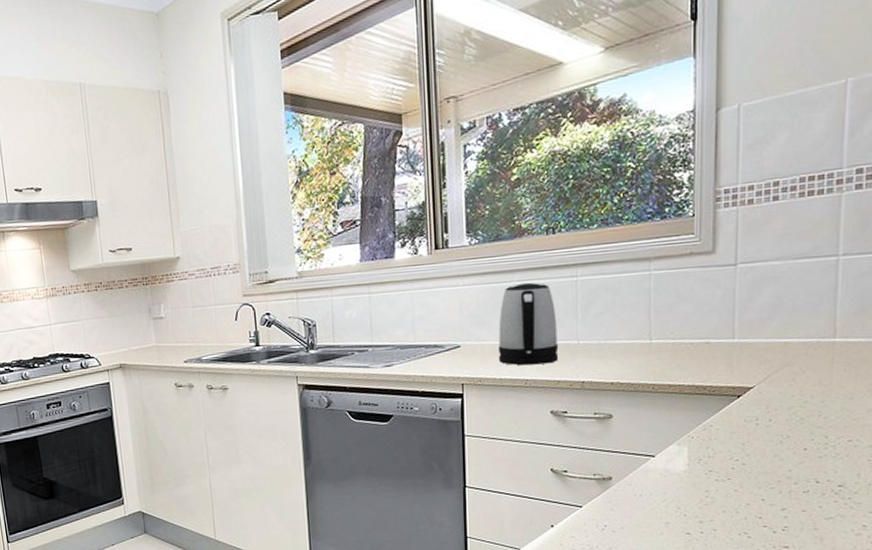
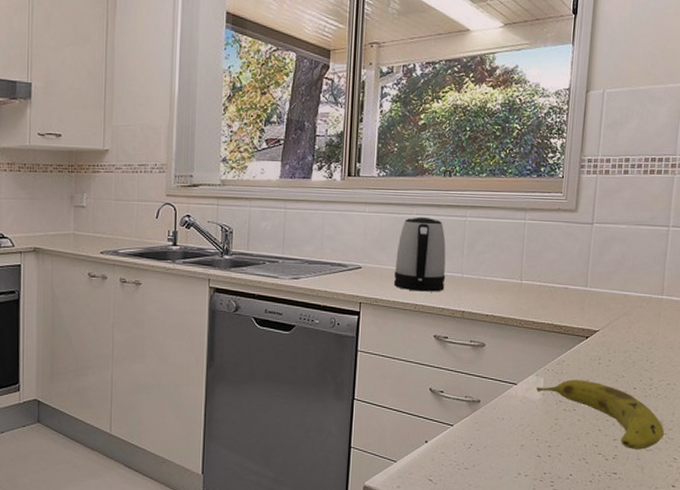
fruit: none [679,444,849,519] -> present [536,379,665,450]

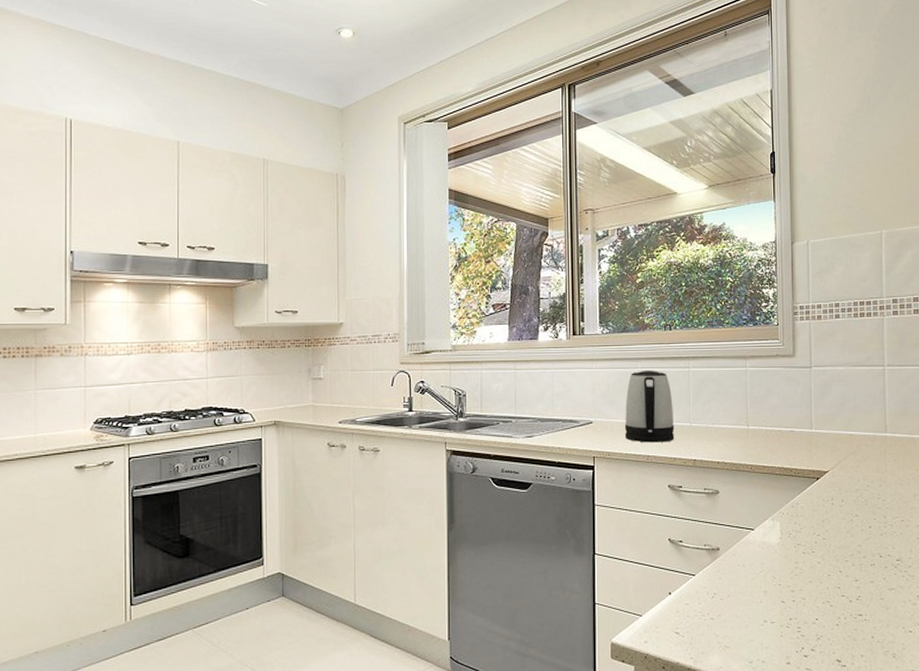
fruit: present [536,379,665,450] -> none [773,521,905,589]

